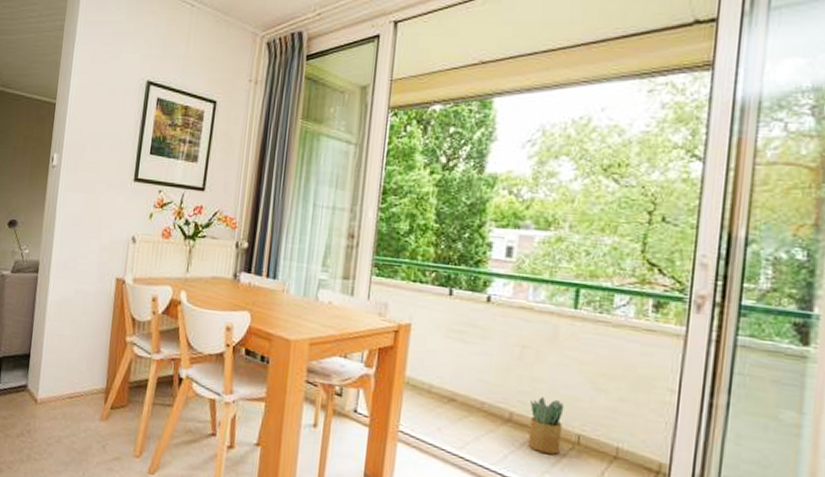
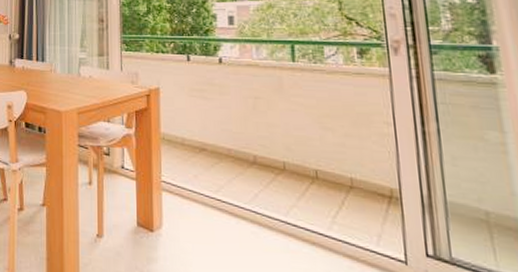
potted plant: present [528,397,565,454] -> none [270,139,302,189]

